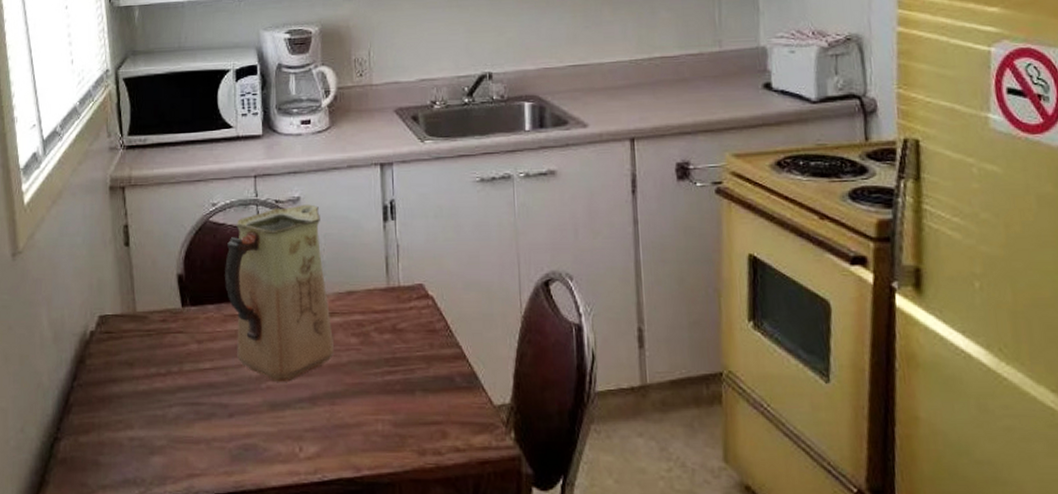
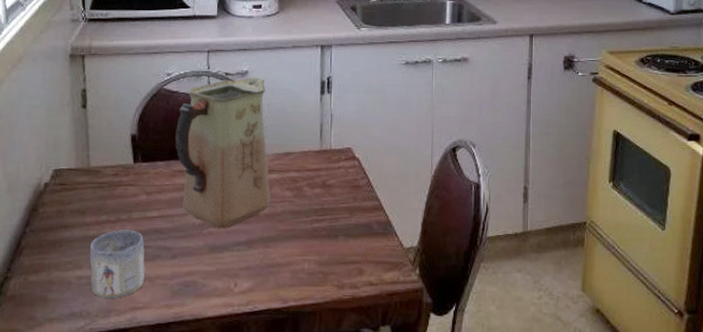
mug: none [141,384,200,463] -> present [90,230,145,298]

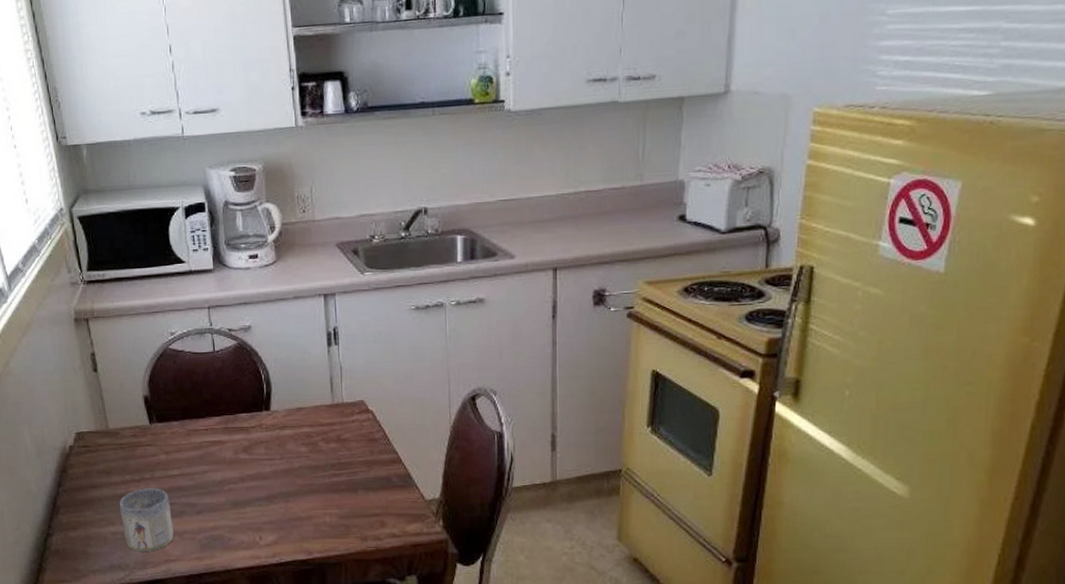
vase: present [175,77,270,228] -> none [186,332,286,485]

